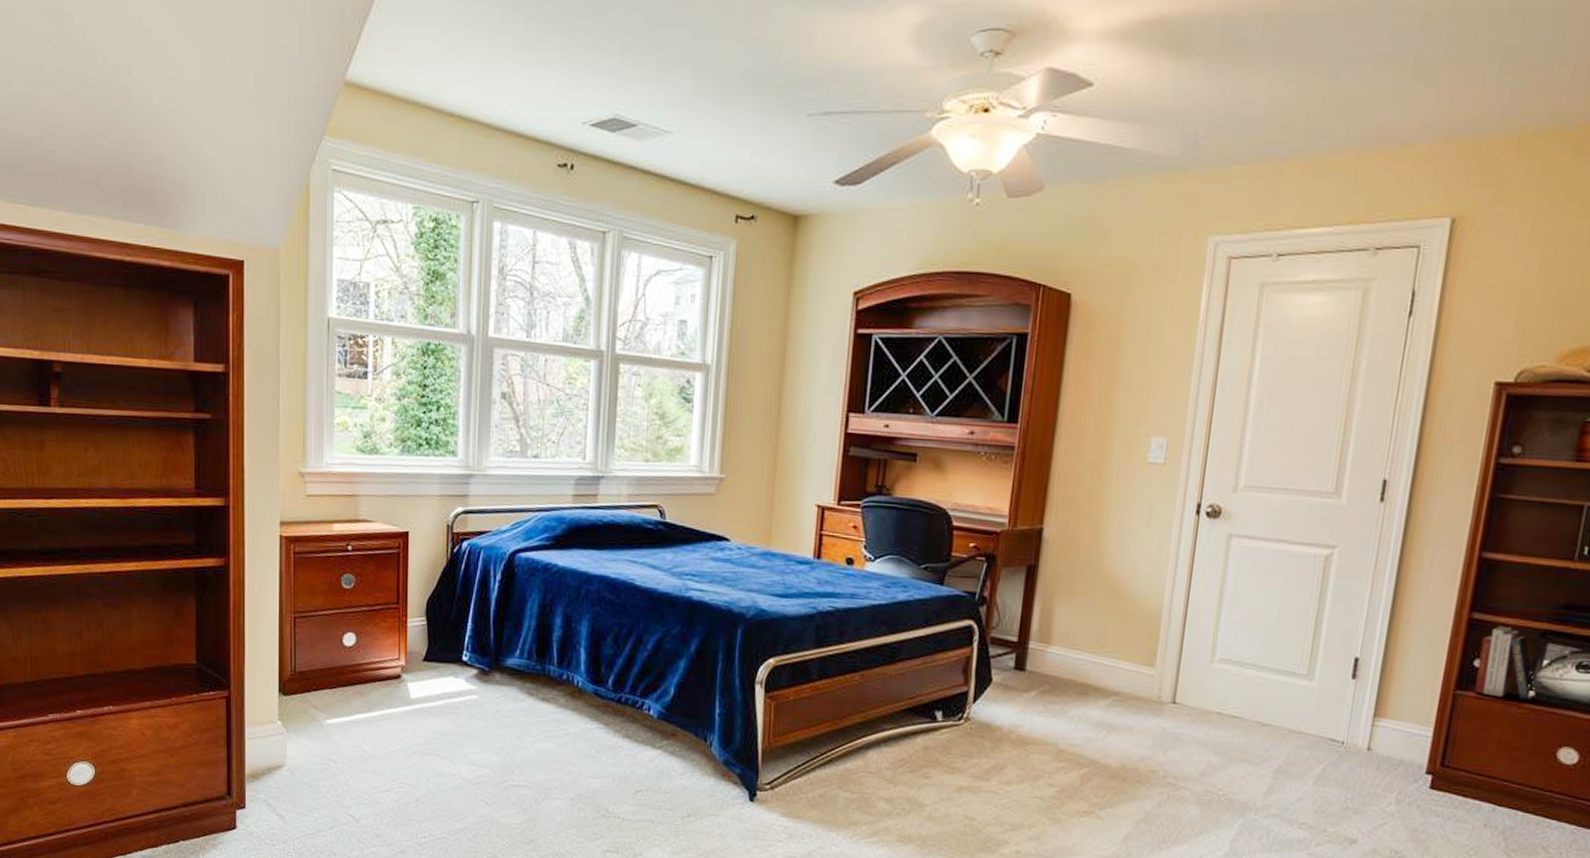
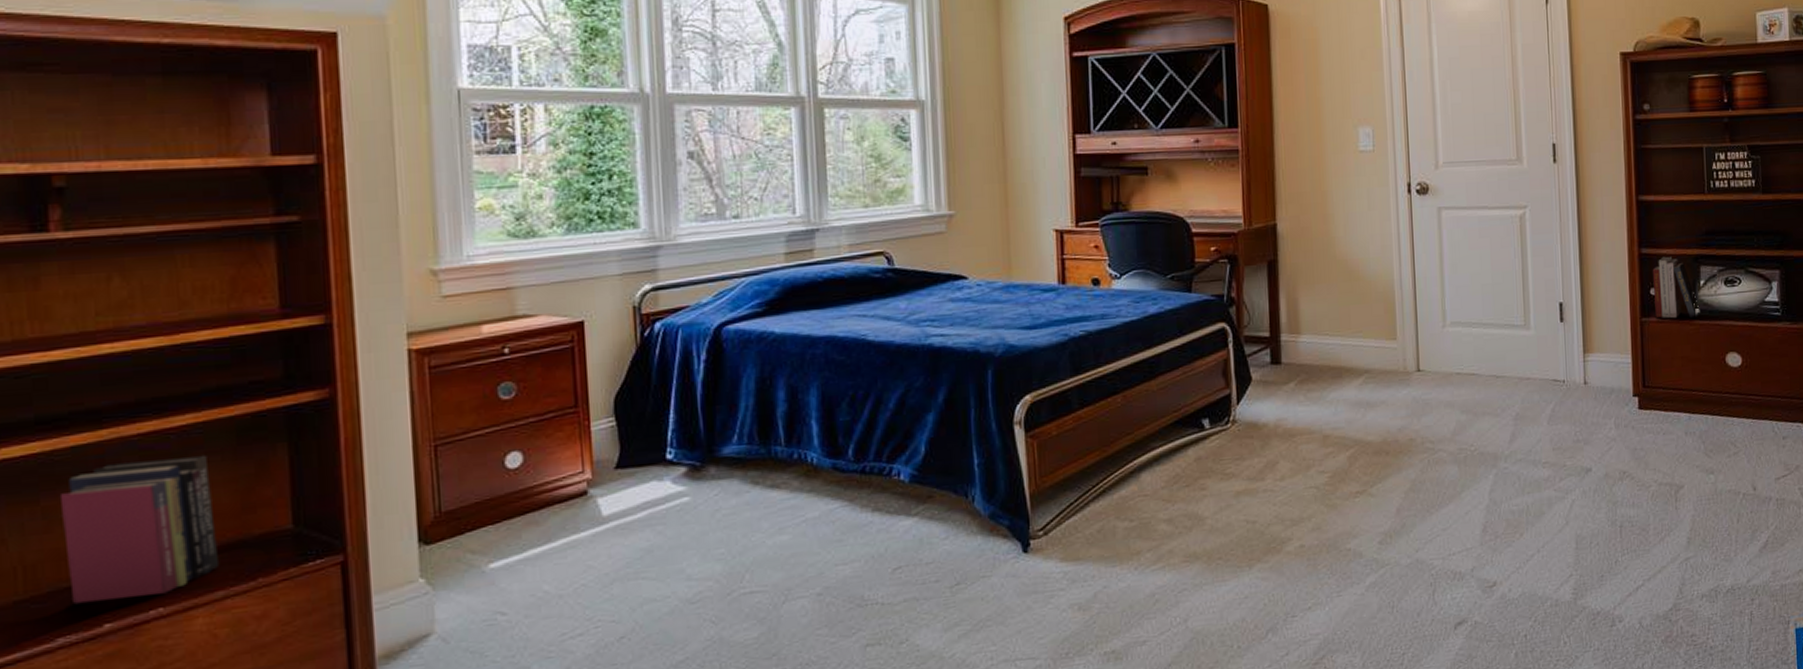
books: none [53,592,148,696] -> present [61,456,218,605]

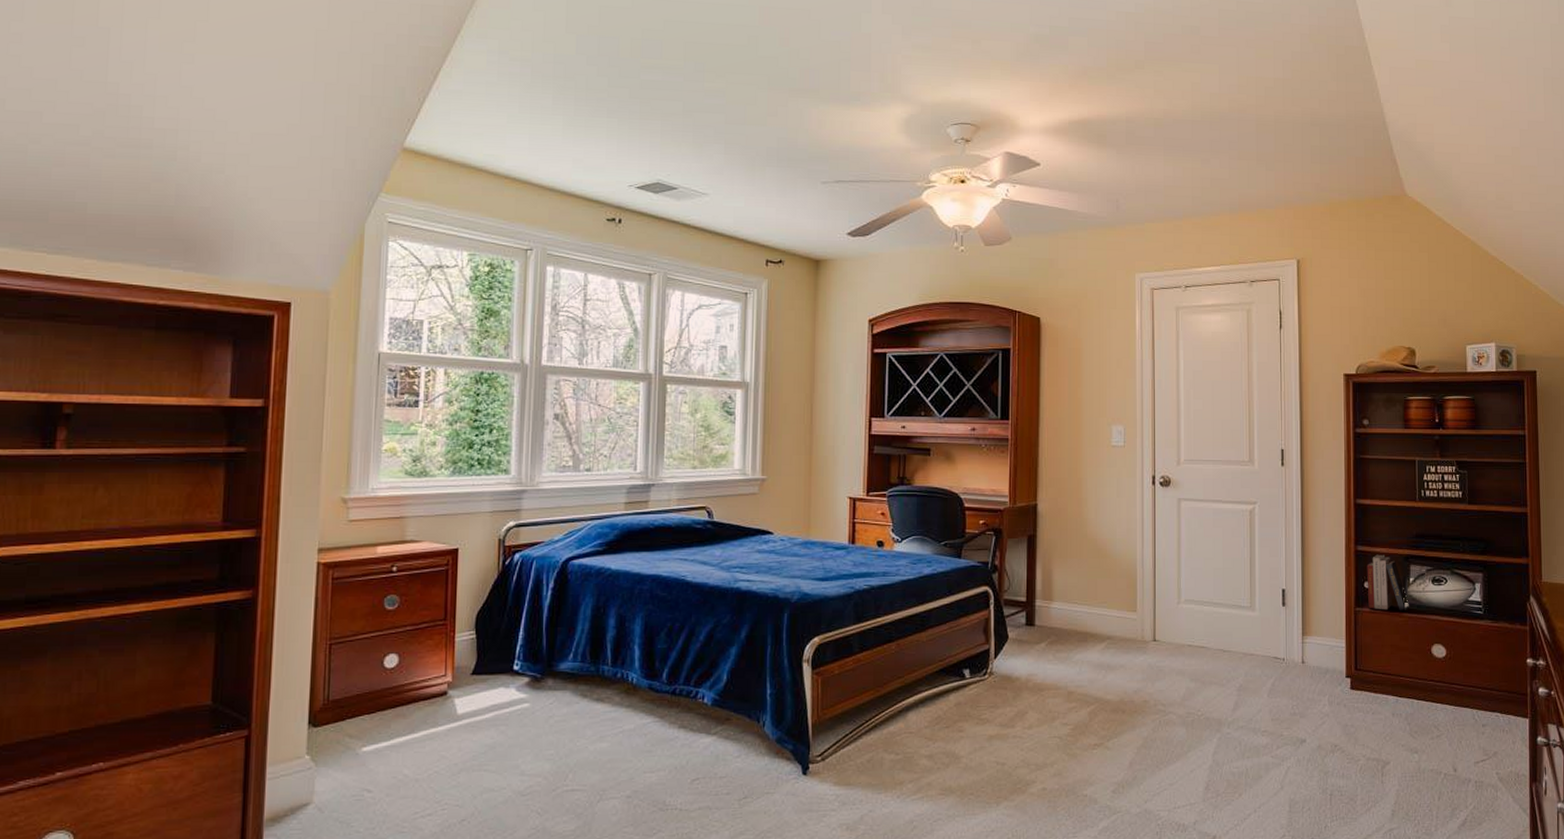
books: present [61,456,218,605] -> none [34,639,152,754]

